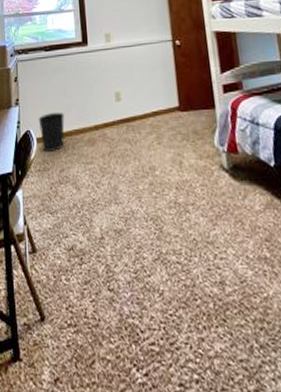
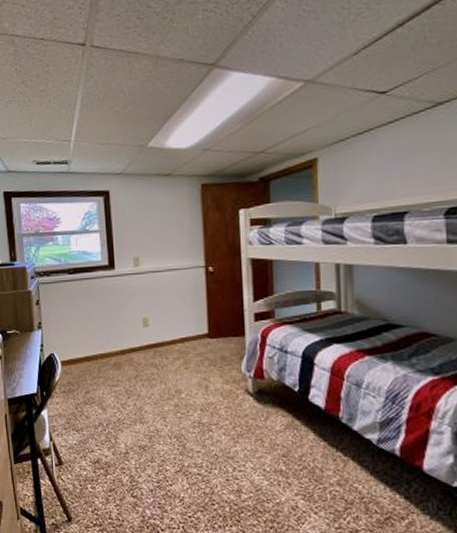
wastebasket: present [38,112,65,153] -> none [62,336,90,375]

